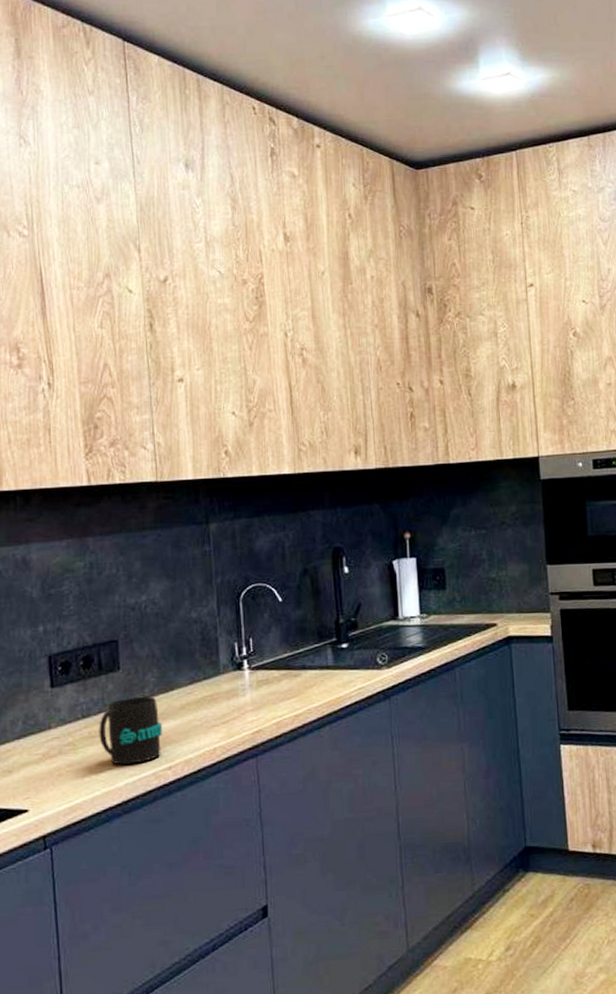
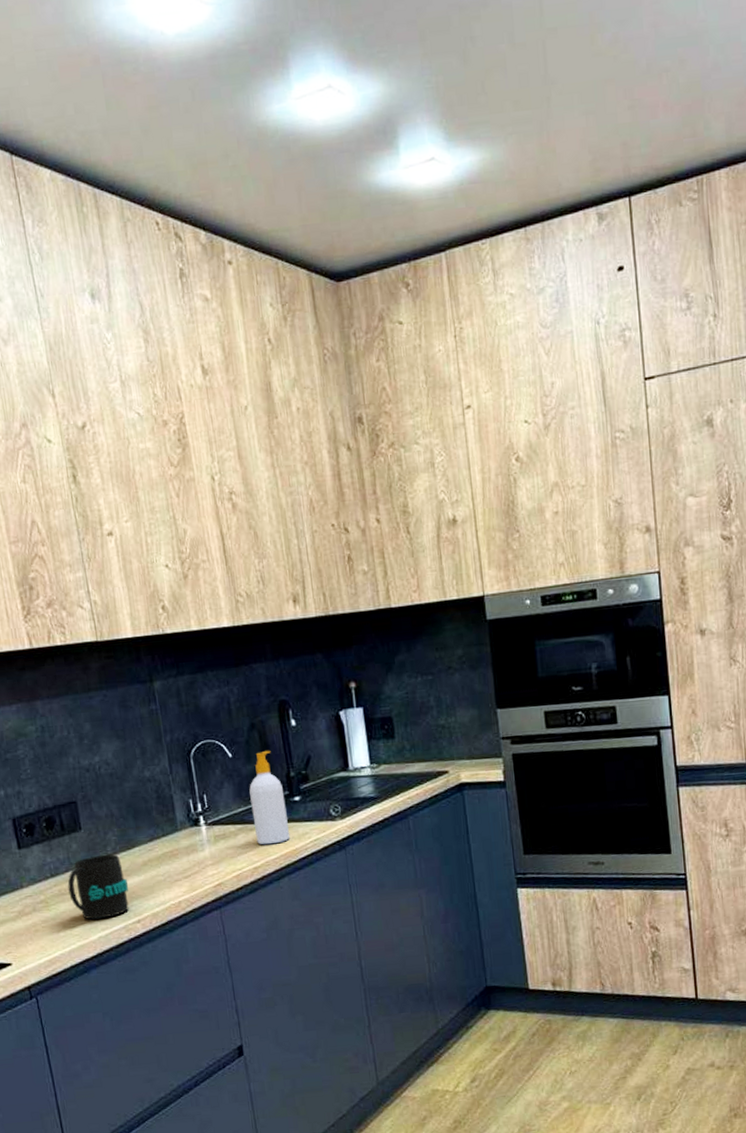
soap bottle: none [297,596,335,692] -> present [249,750,291,845]

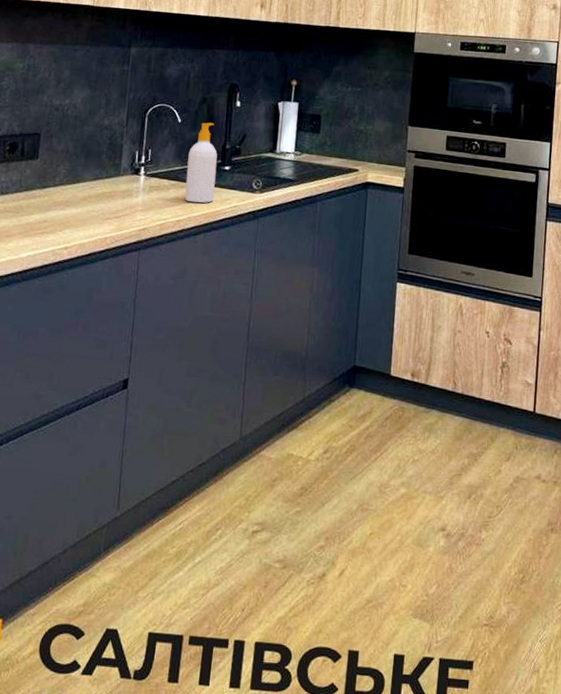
mug: present [67,854,129,920] -> none [12,183,66,240]

